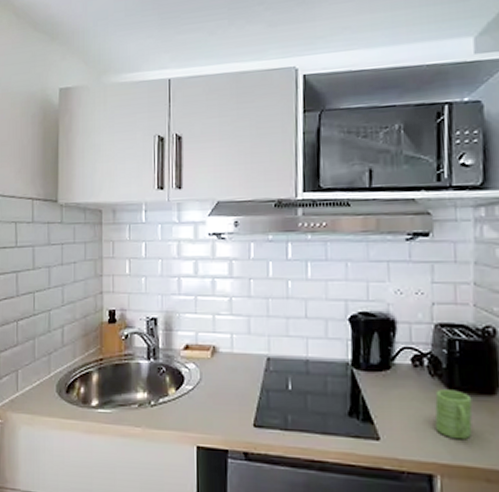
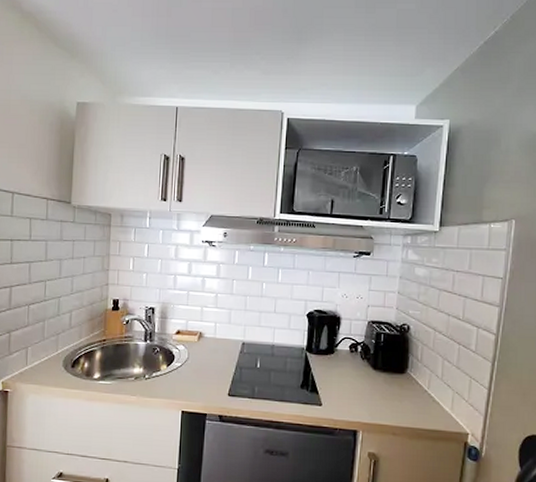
mug: present [434,389,473,440] -> none [361,369,389,406]

